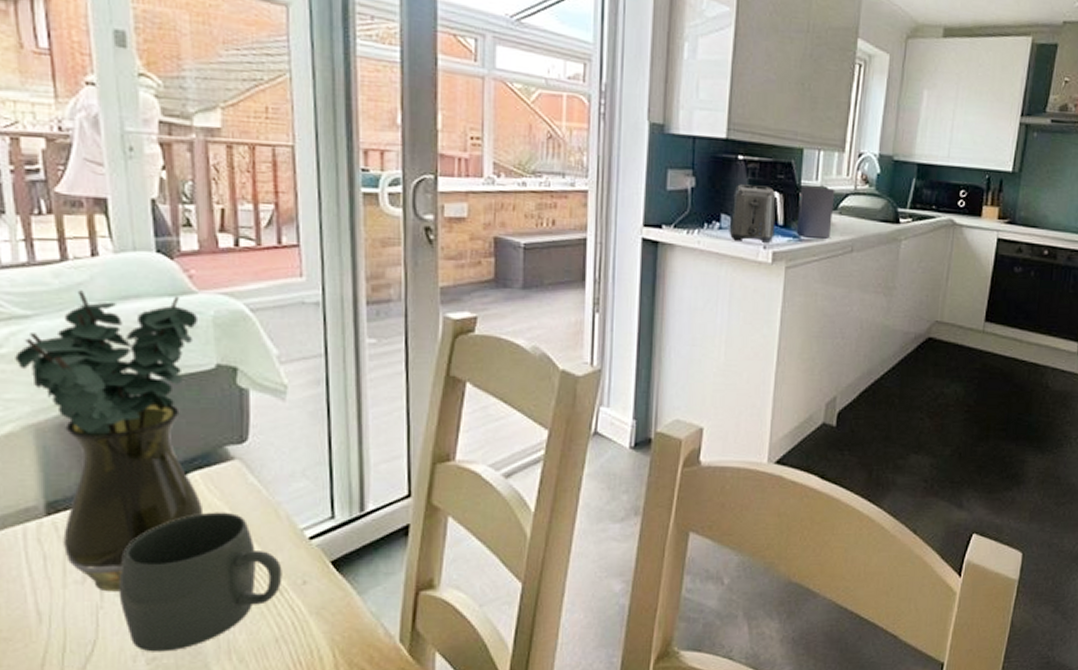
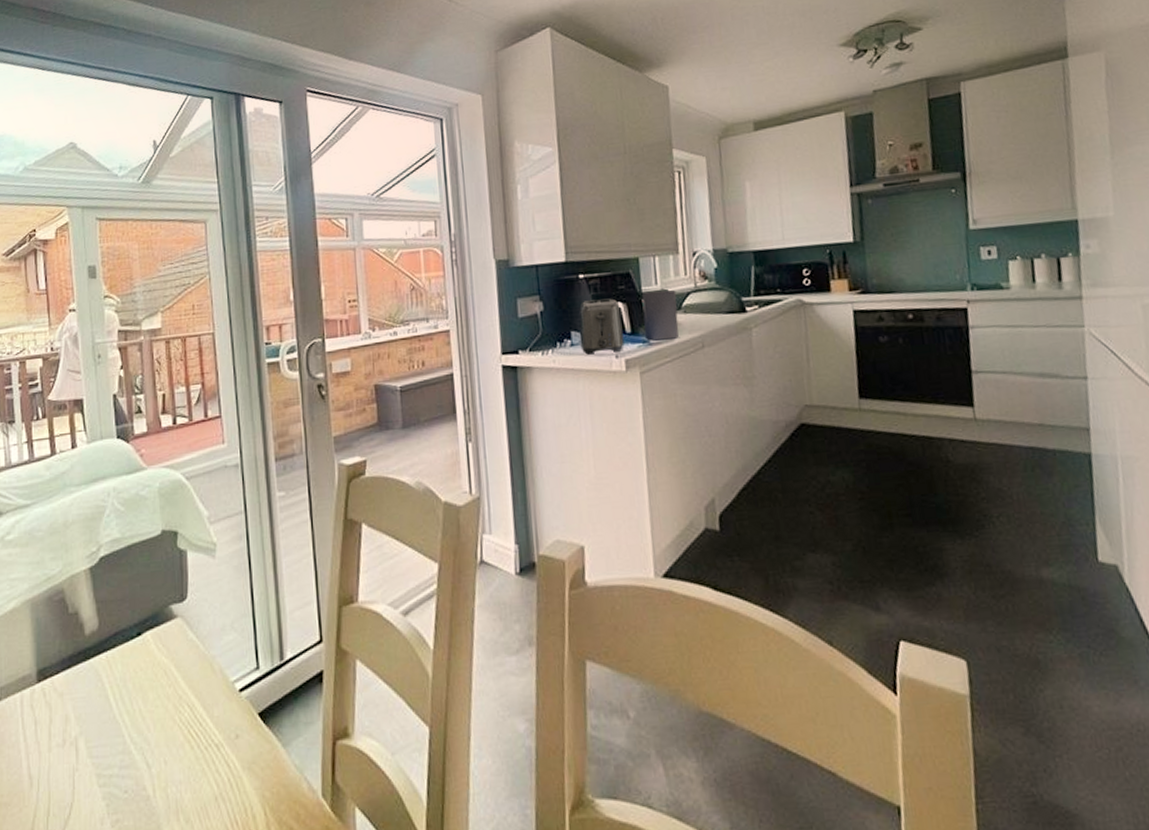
vase: present [15,290,204,592] -> none [19,473,155,754]
mug: present [118,512,282,652] -> none [90,669,219,814]

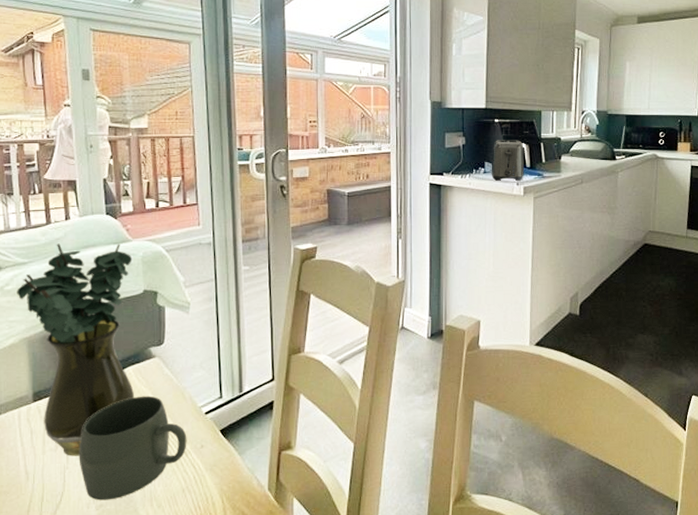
vase: none [19,473,155,754] -> present [17,243,135,456]
mug: none [90,669,219,814] -> present [78,395,187,501]
canister: present [642,289,679,342] -> none [540,137,567,176]

